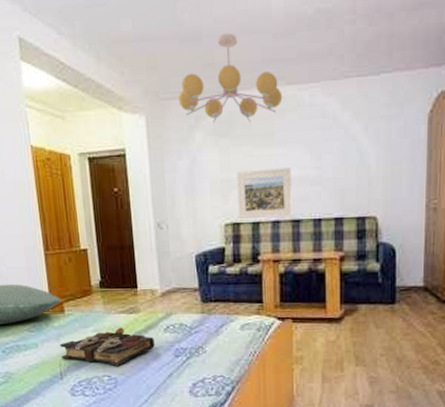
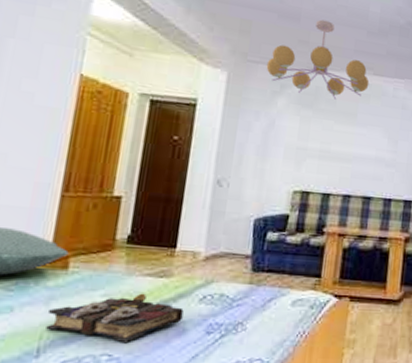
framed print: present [237,168,292,218] -> none [309,142,369,193]

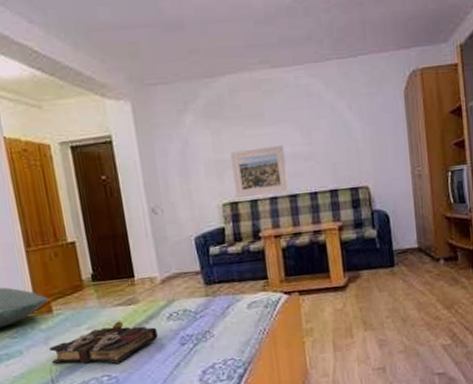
chandelier: present [266,19,369,100] -> none [164,20,269,107]
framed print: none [309,142,369,193] -> present [230,145,289,198]

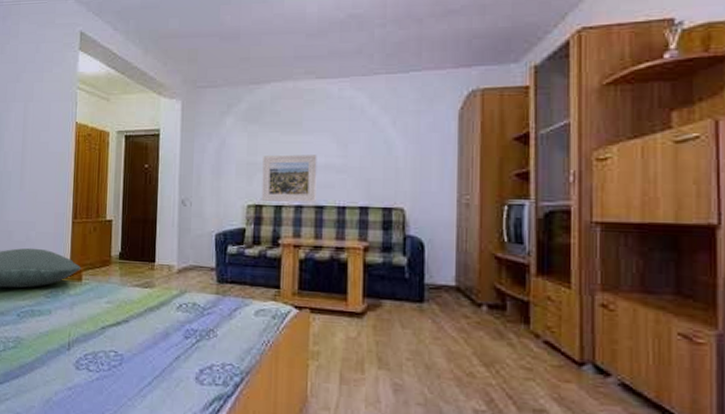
book: present [49,321,158,365] -> none [72,301,165,343]

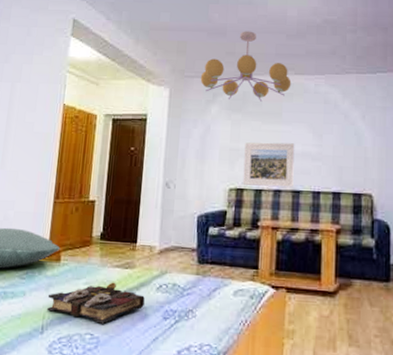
book: none [72,301,165,343] -> present [47,282,145,325]
chandelier: none [213,32,312,111] -> present [200,31,291,102]

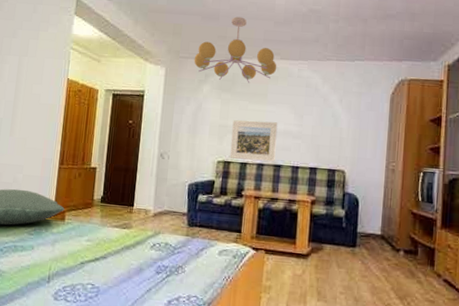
book: present [47,282,145,325] -> none [53,240,140,277]

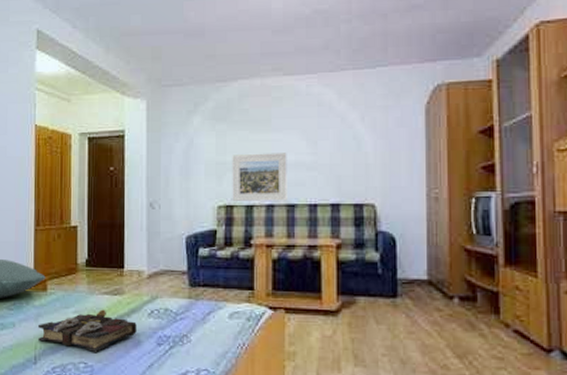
book: none [53,240,140,277] -> present [38,309,137,353]
chandelier: present [194,16,277,83] -> none [179,29,280,109]

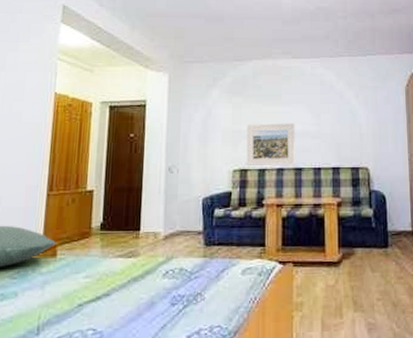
book: present [38,309,137,353] -> none [43,272,151,319]

